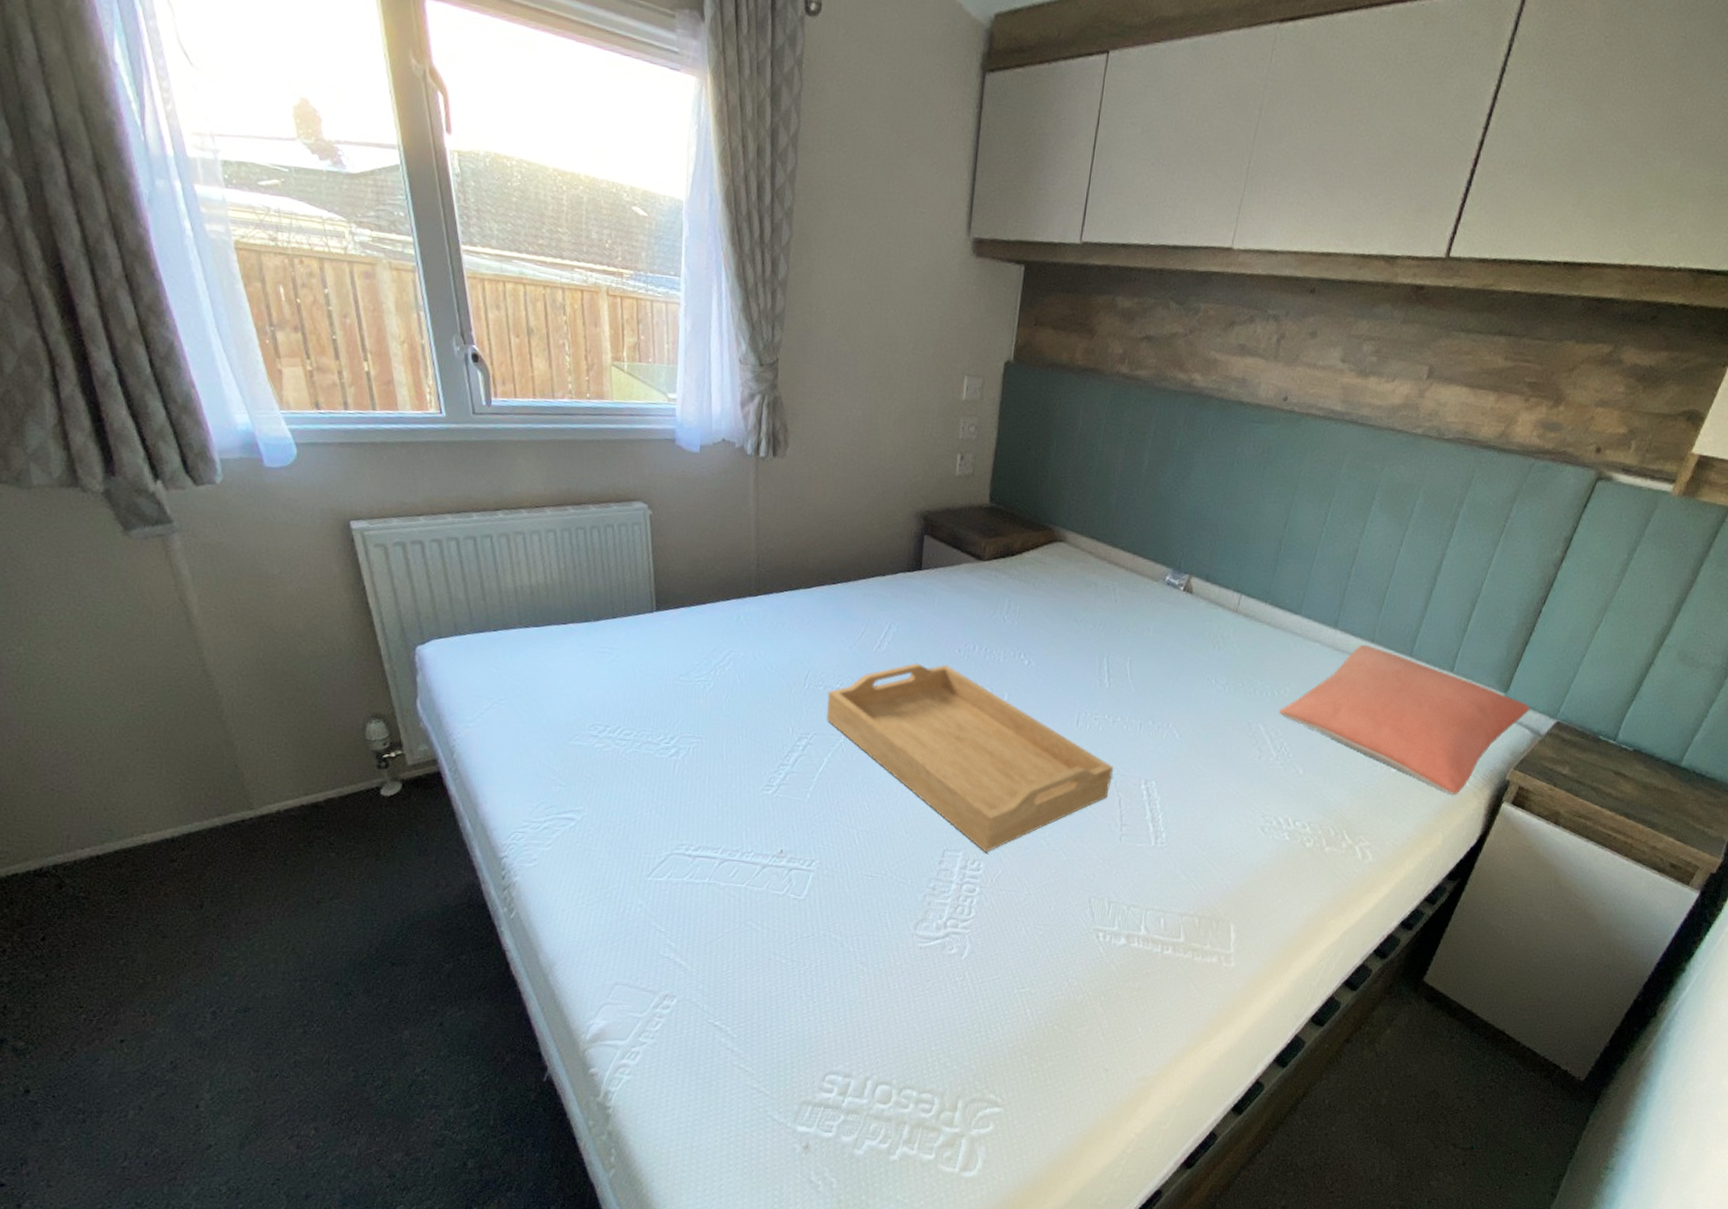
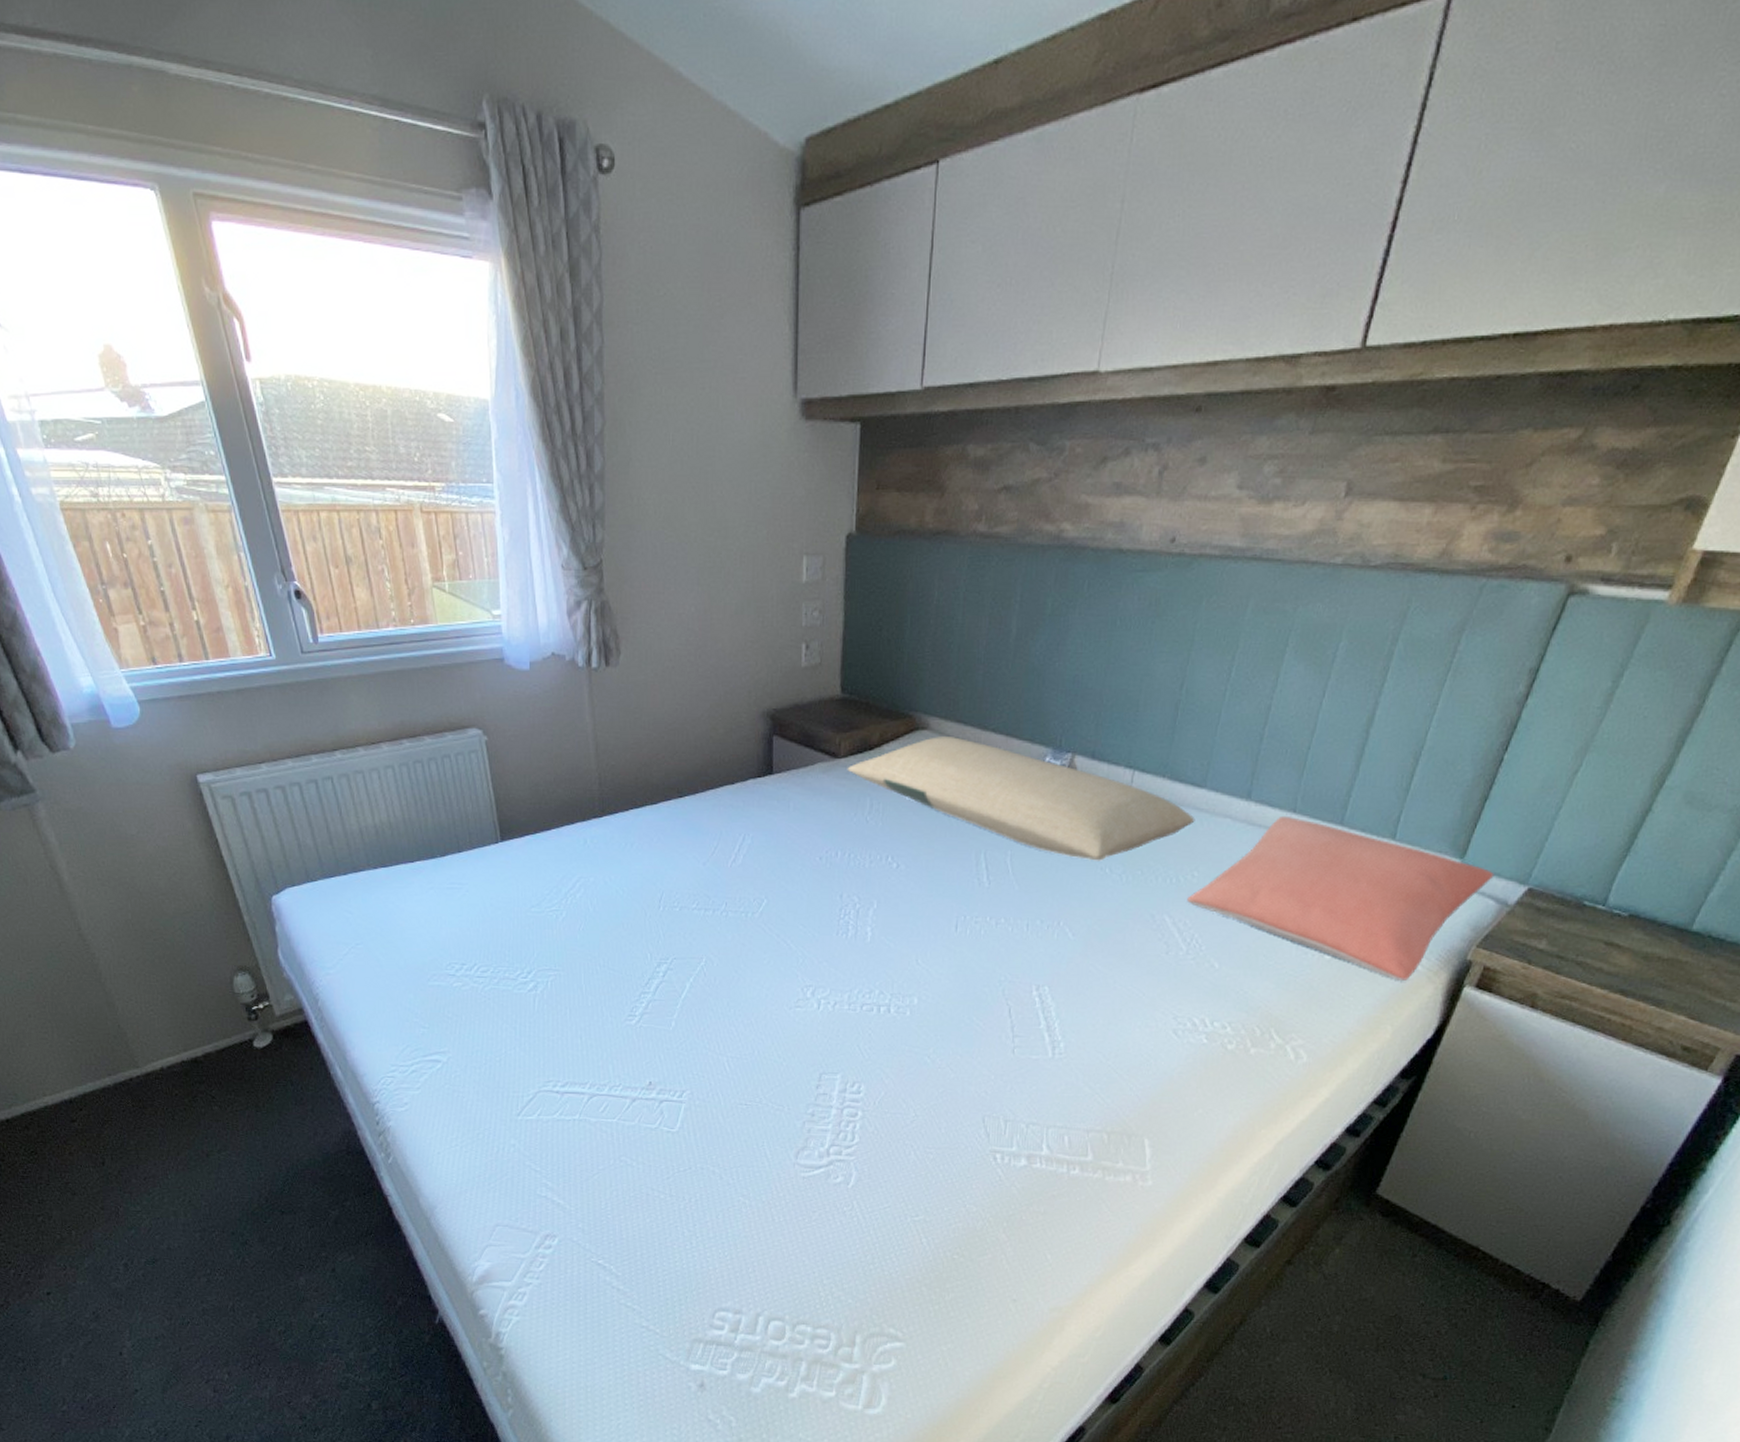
serving tray: present [827,663,1114,853] -> none [684,874,1001,1075]
pillow: none [990,549,1290,672] -> present [847,737,1195,861]

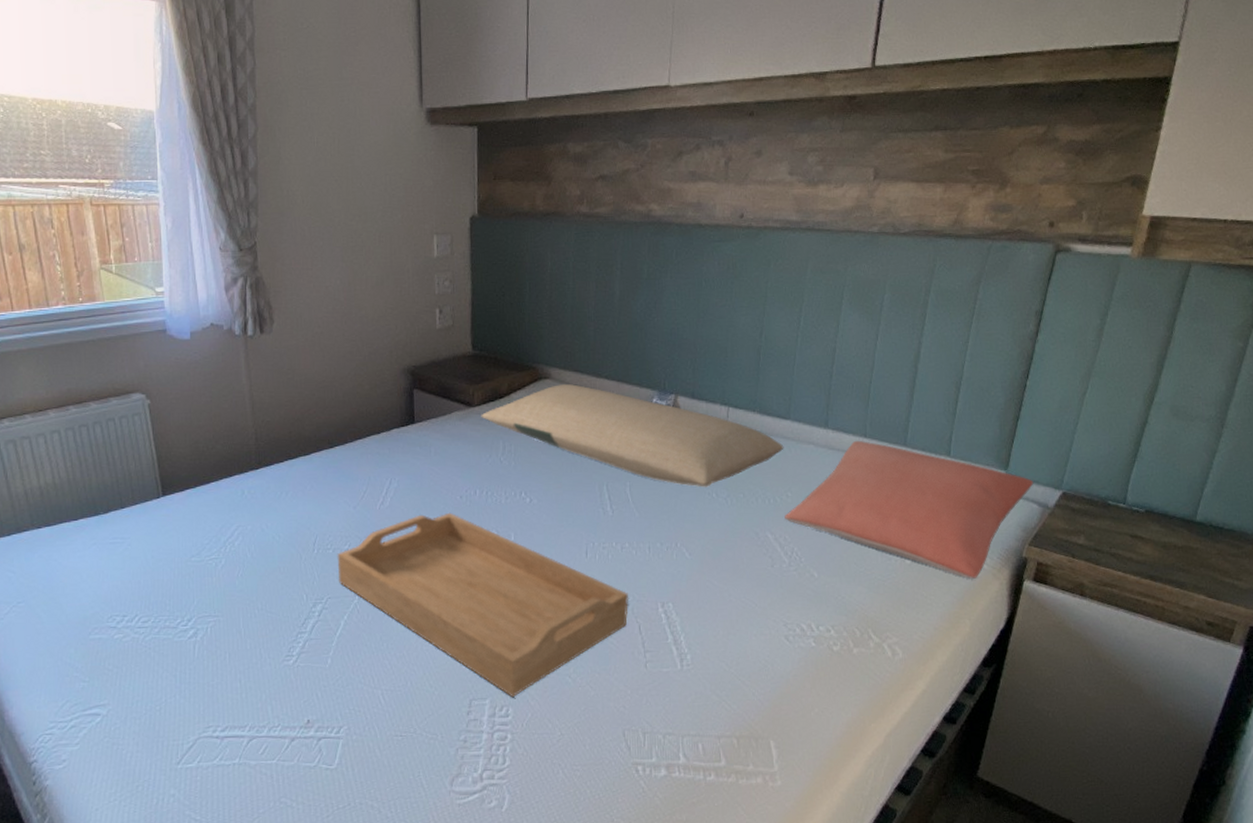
serving tray: none [684,874,1001,1075] -> present [337,512,629,698]

